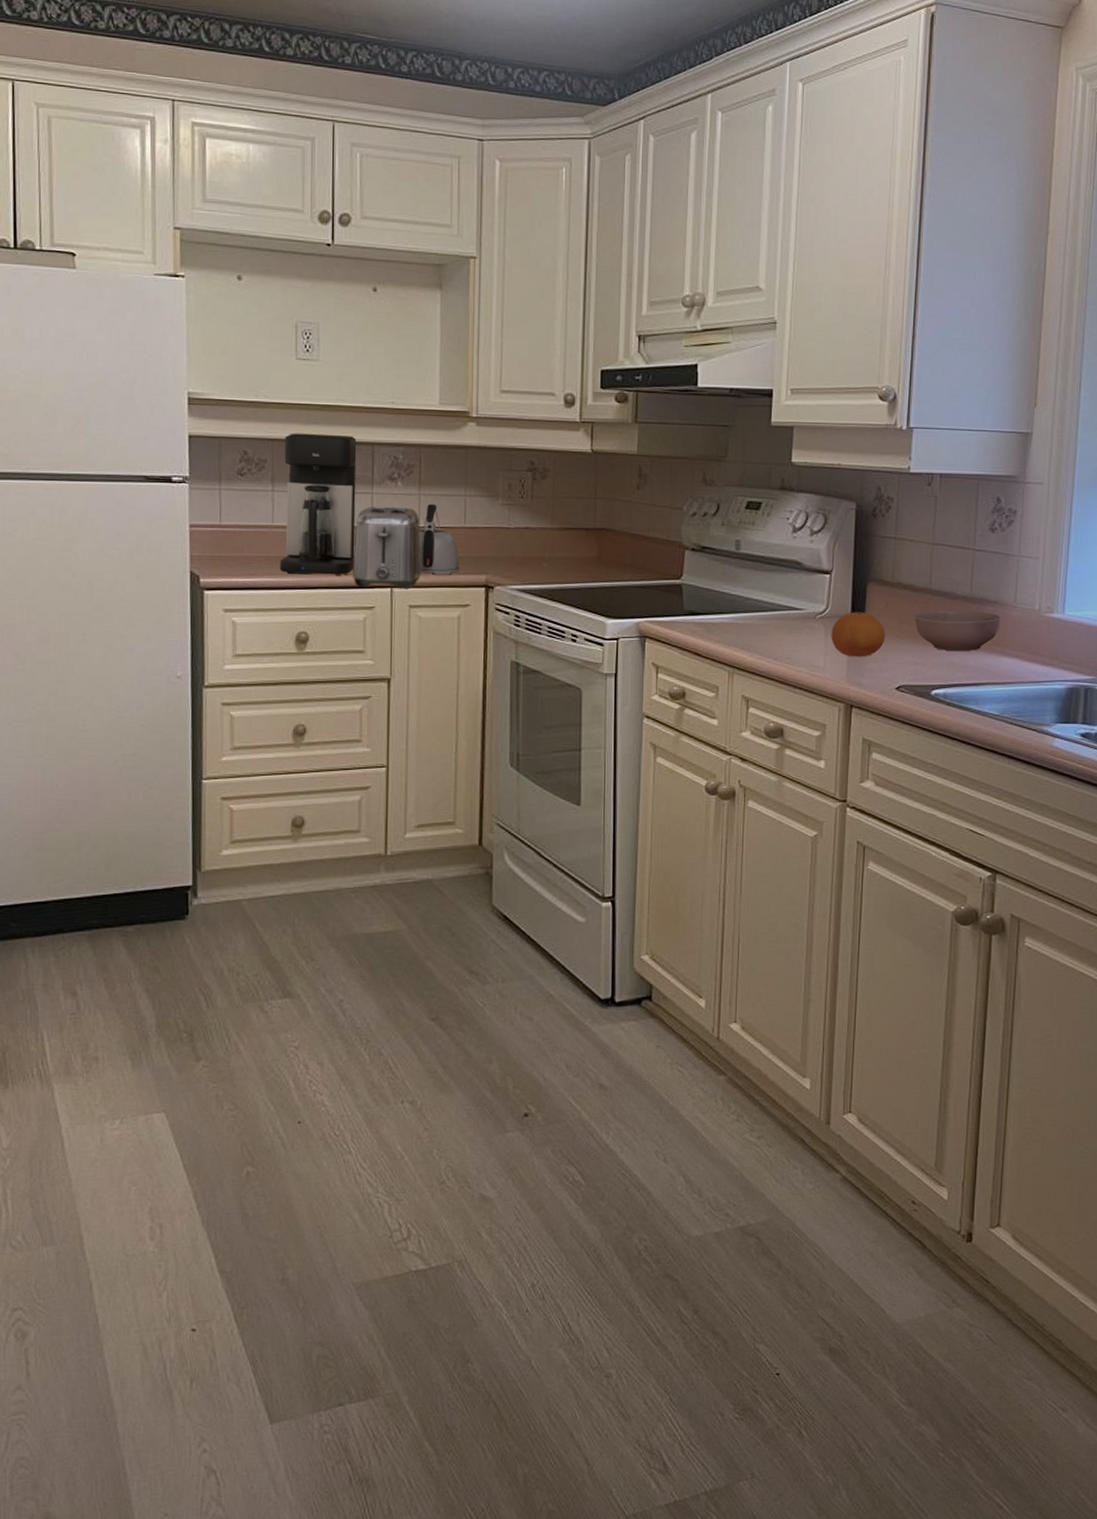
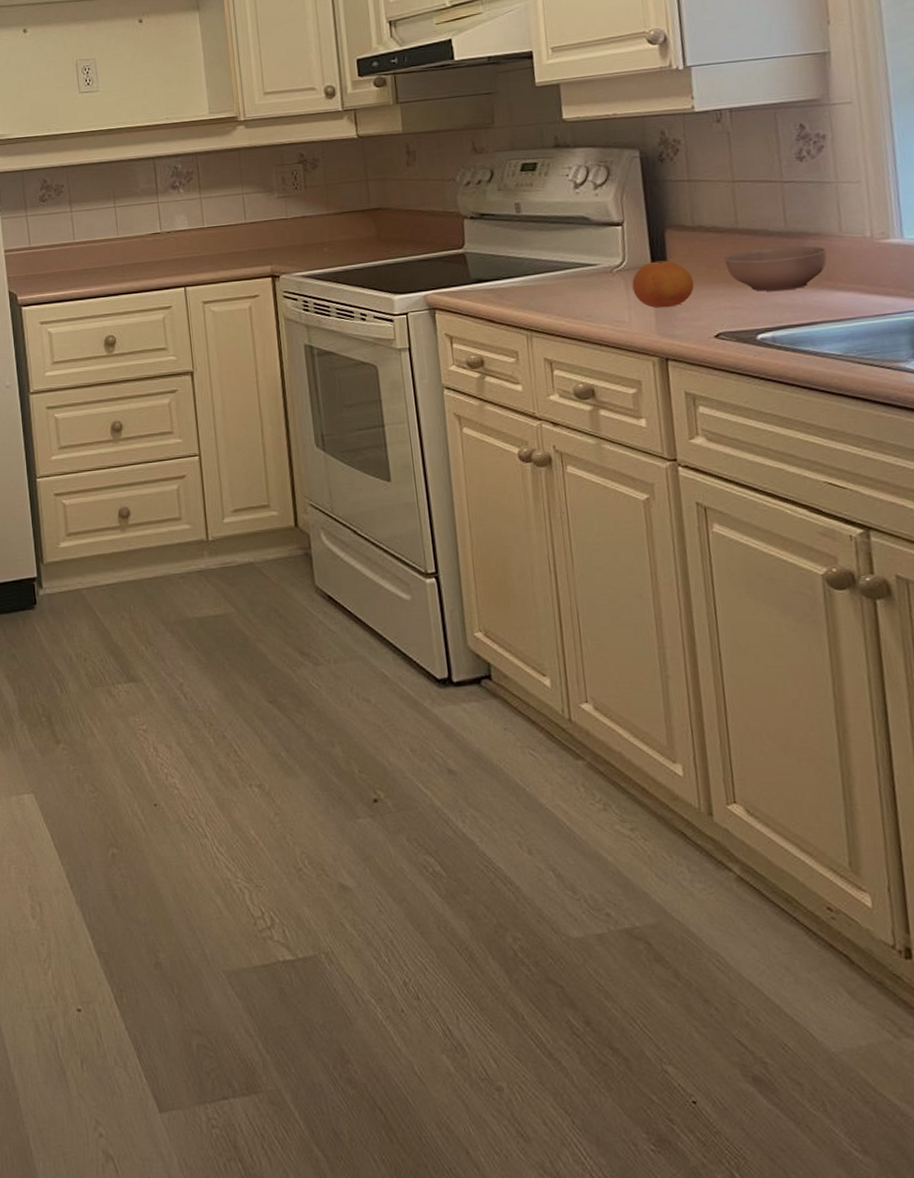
coffee maker: present [279,433,357,575] -> none [77,153,150,284]
toaster: present [352,507,421,589] -> none [146,211,210,291]
kettle: present [419,503,460,576] -> none [204,205,245,272]

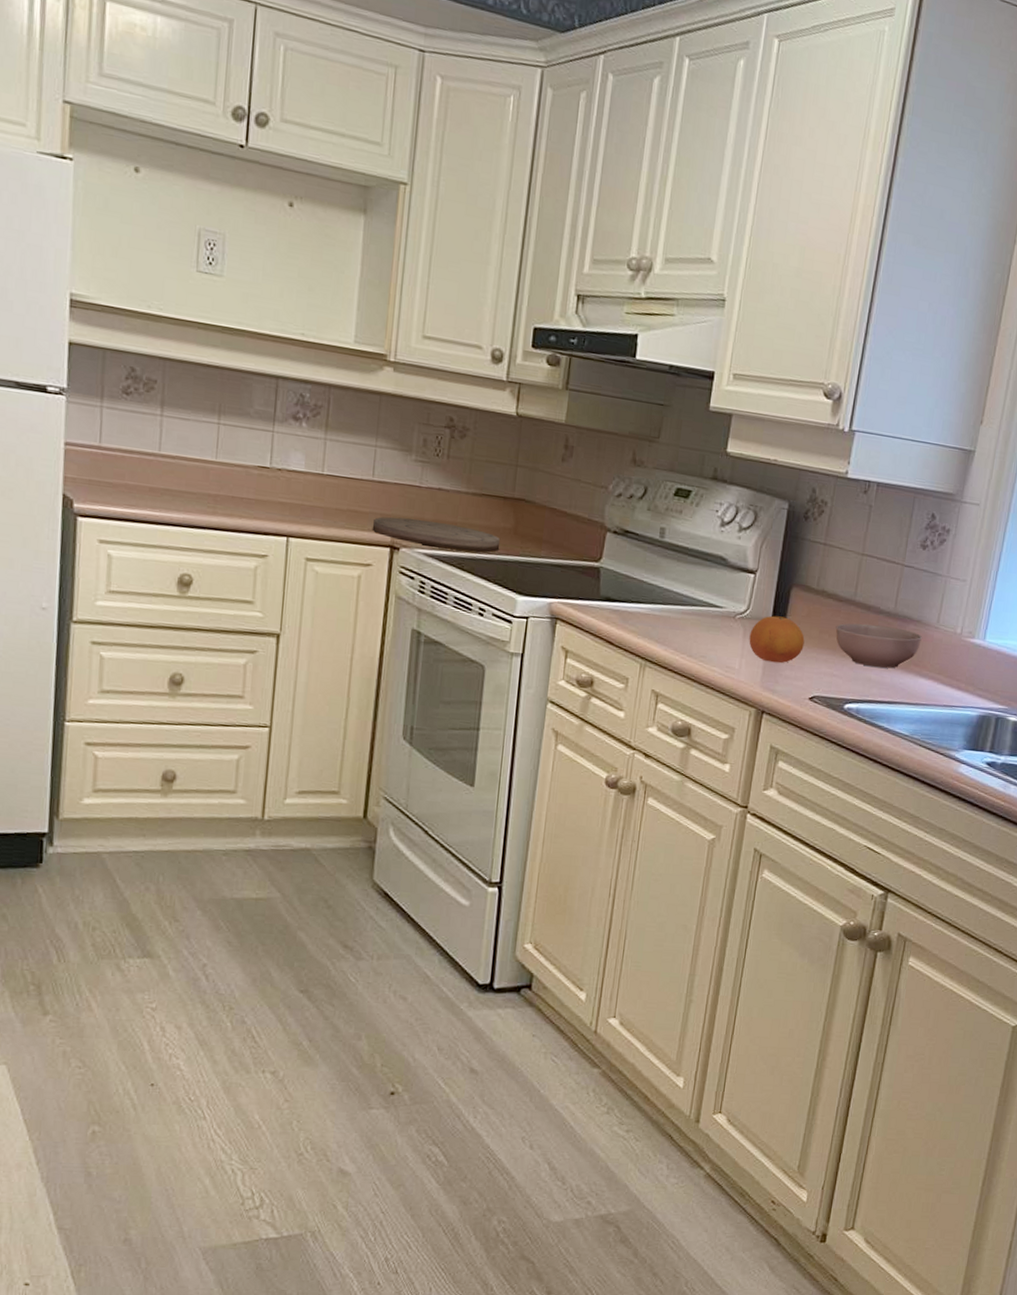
cutting board: none [253,244,368,270] -> present [373,516,501,552]

